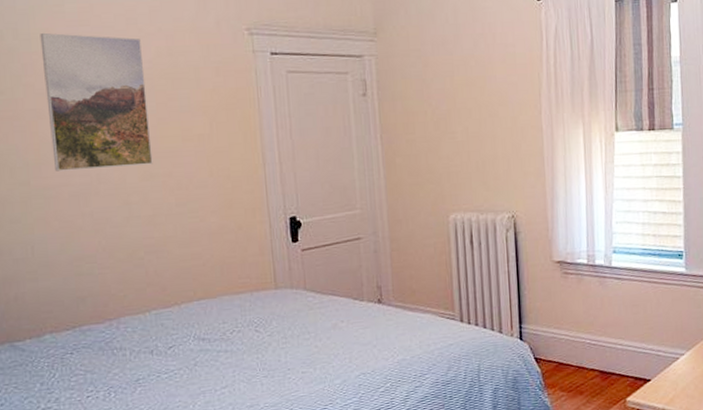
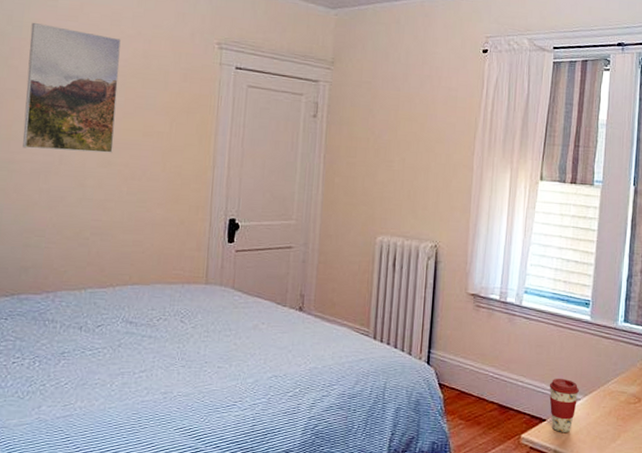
coffee cup: none [649,335,682,390] -> present [549,378,579,432]

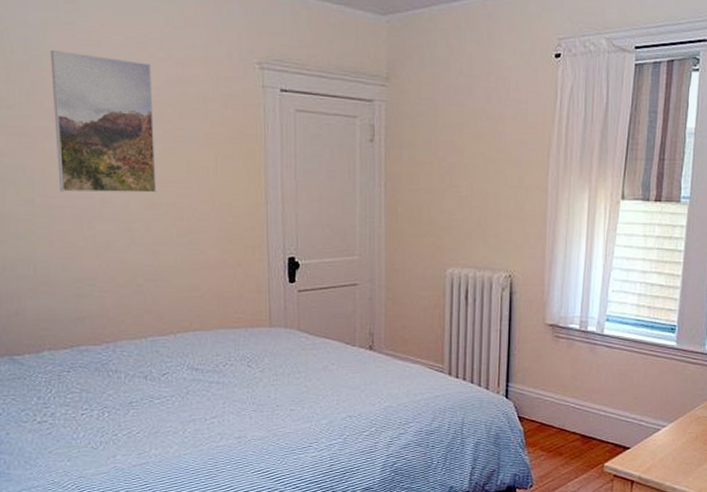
coffee cup: present [549,378,579,432] -> none [633,406,664,459]

